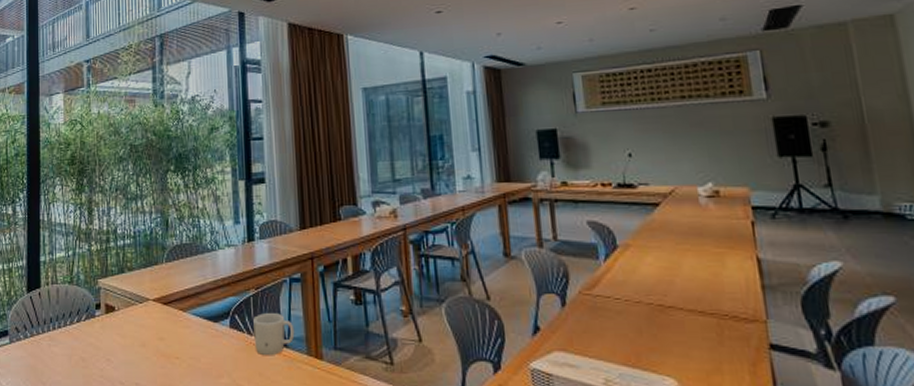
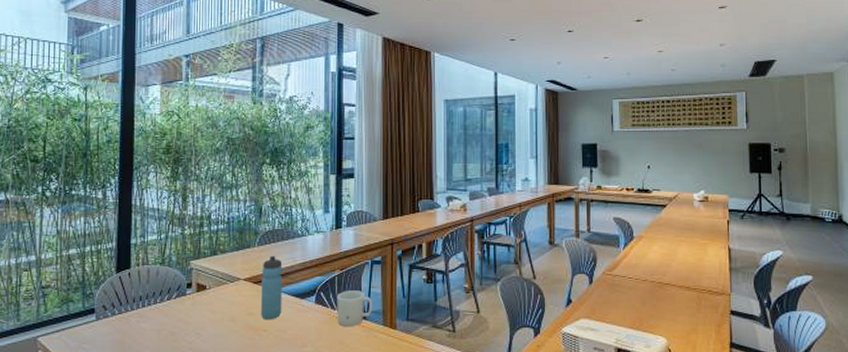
water bottle: none [171,272,195,345] -> present [261,255,283,319]

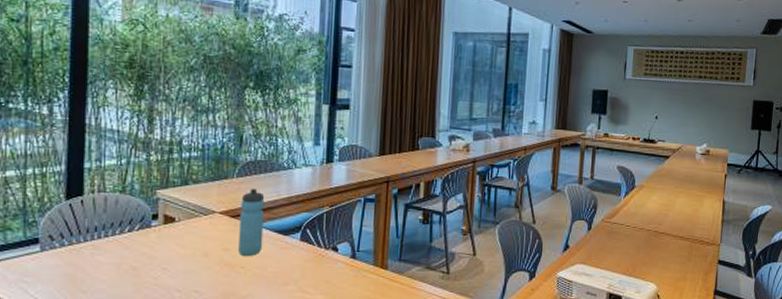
mug: present [337,291,373,326] -> none [323,229,364,265]

